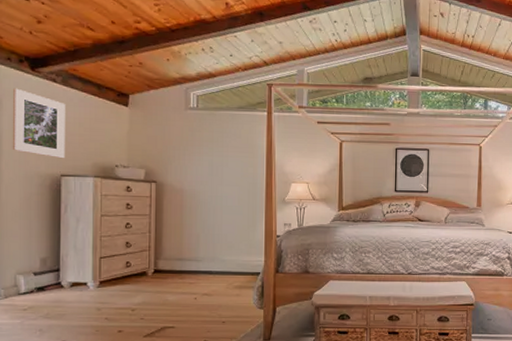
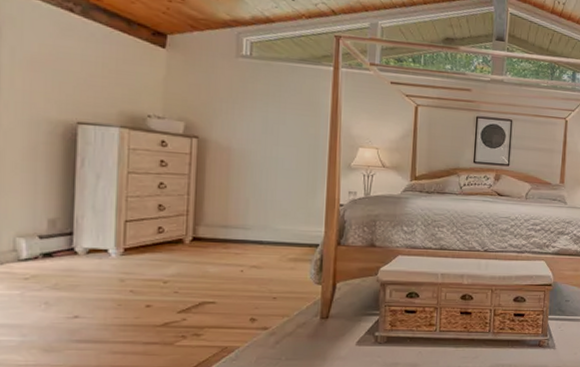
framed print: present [12,88,65,159] -> none [13,14,85,104]

